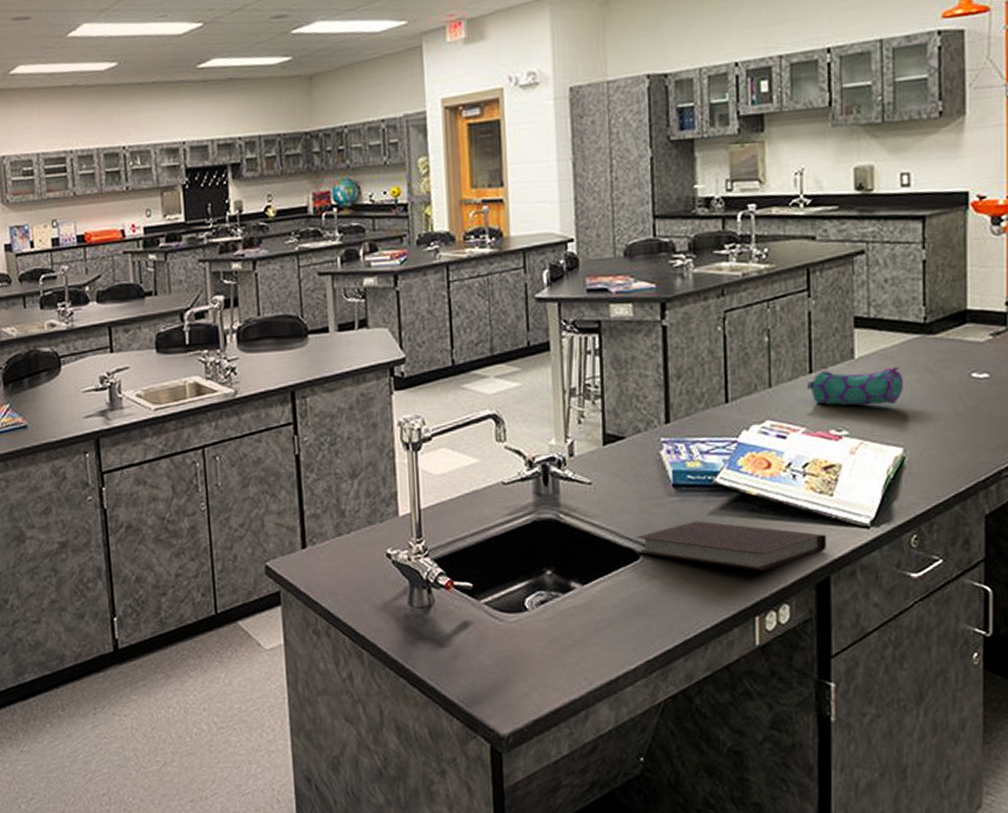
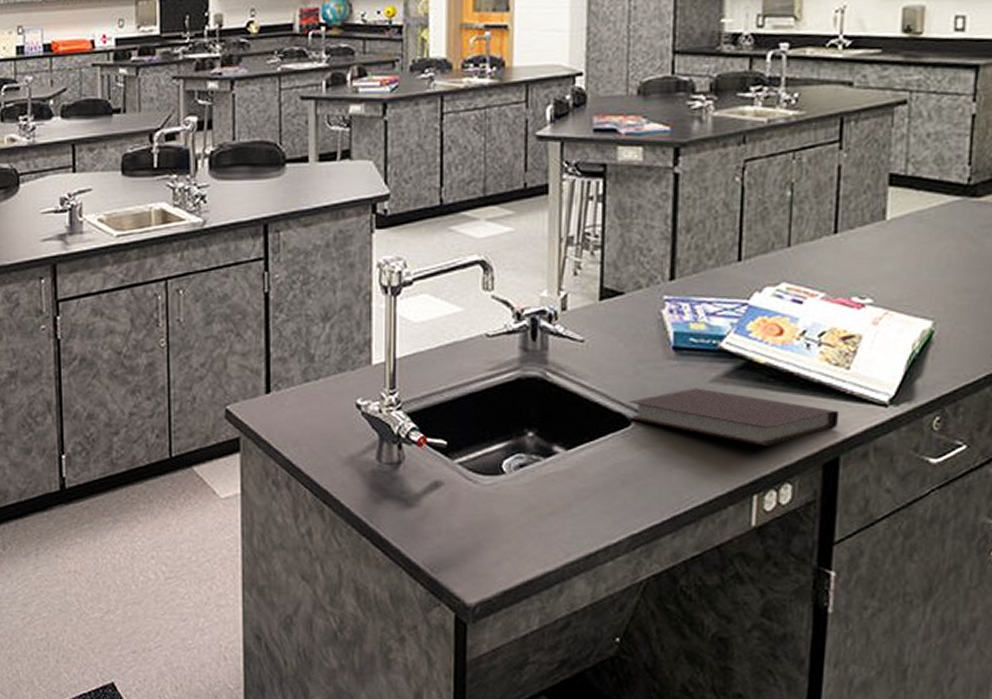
pencil case: present [806,366,903,406] -> none [829,230,939,273]

